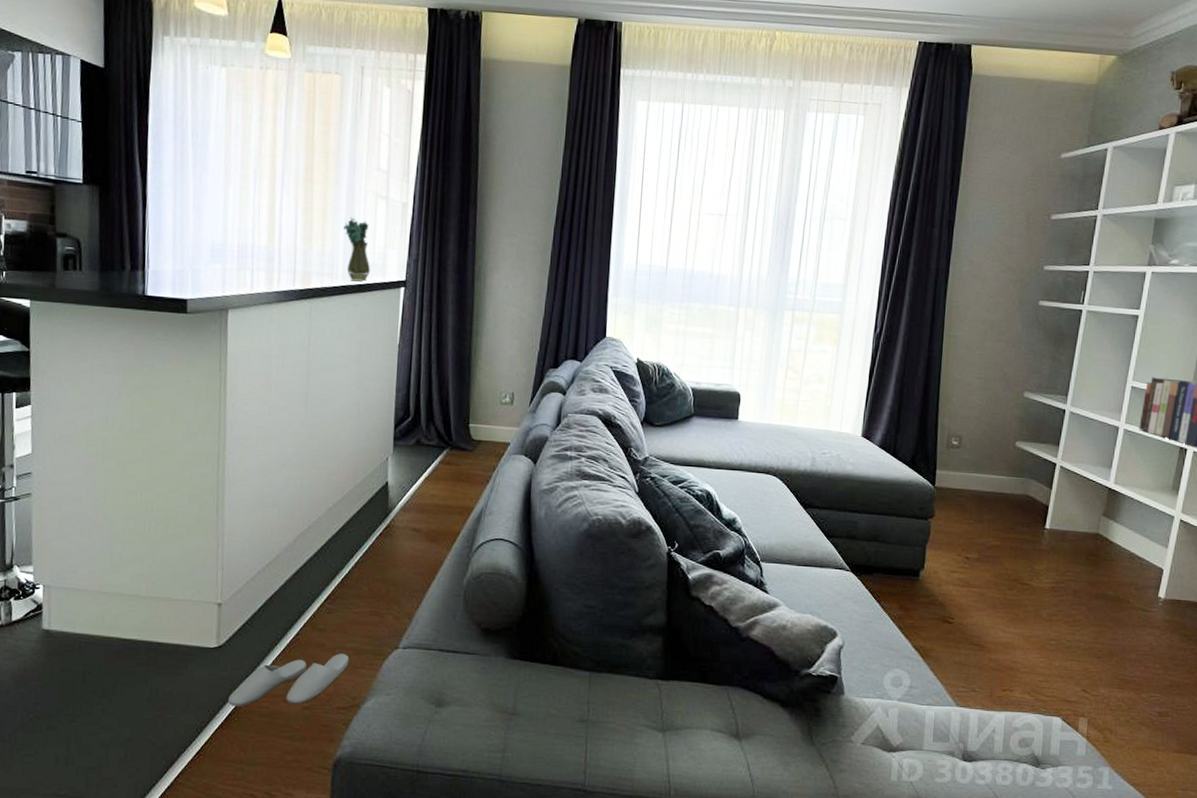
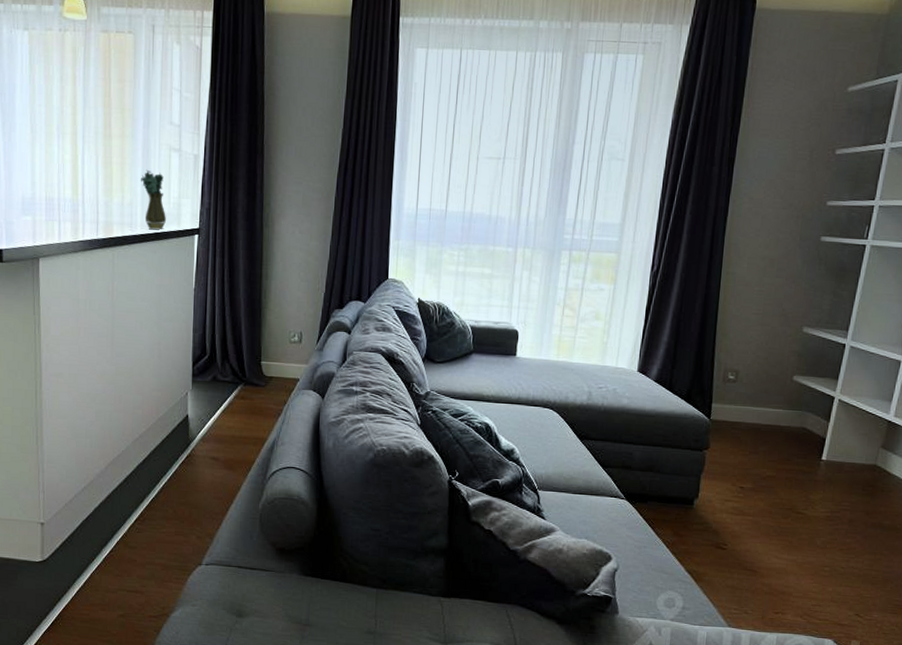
slippers: present [228,653,349,706] -> none [53,568,158,613]

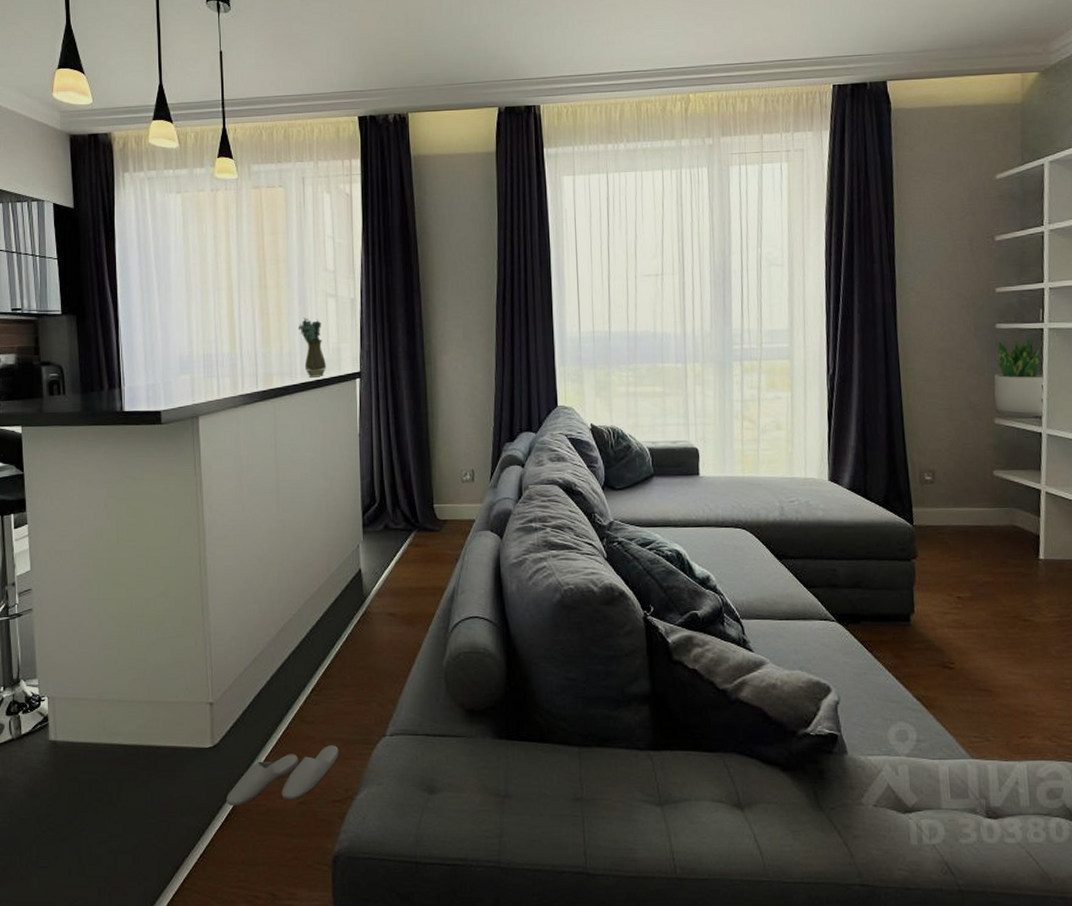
slippers: none [53,568,158,613] -> present [226,745,339,806]
planter: none [806,251,866,329] -> present [993,336,1046,417]

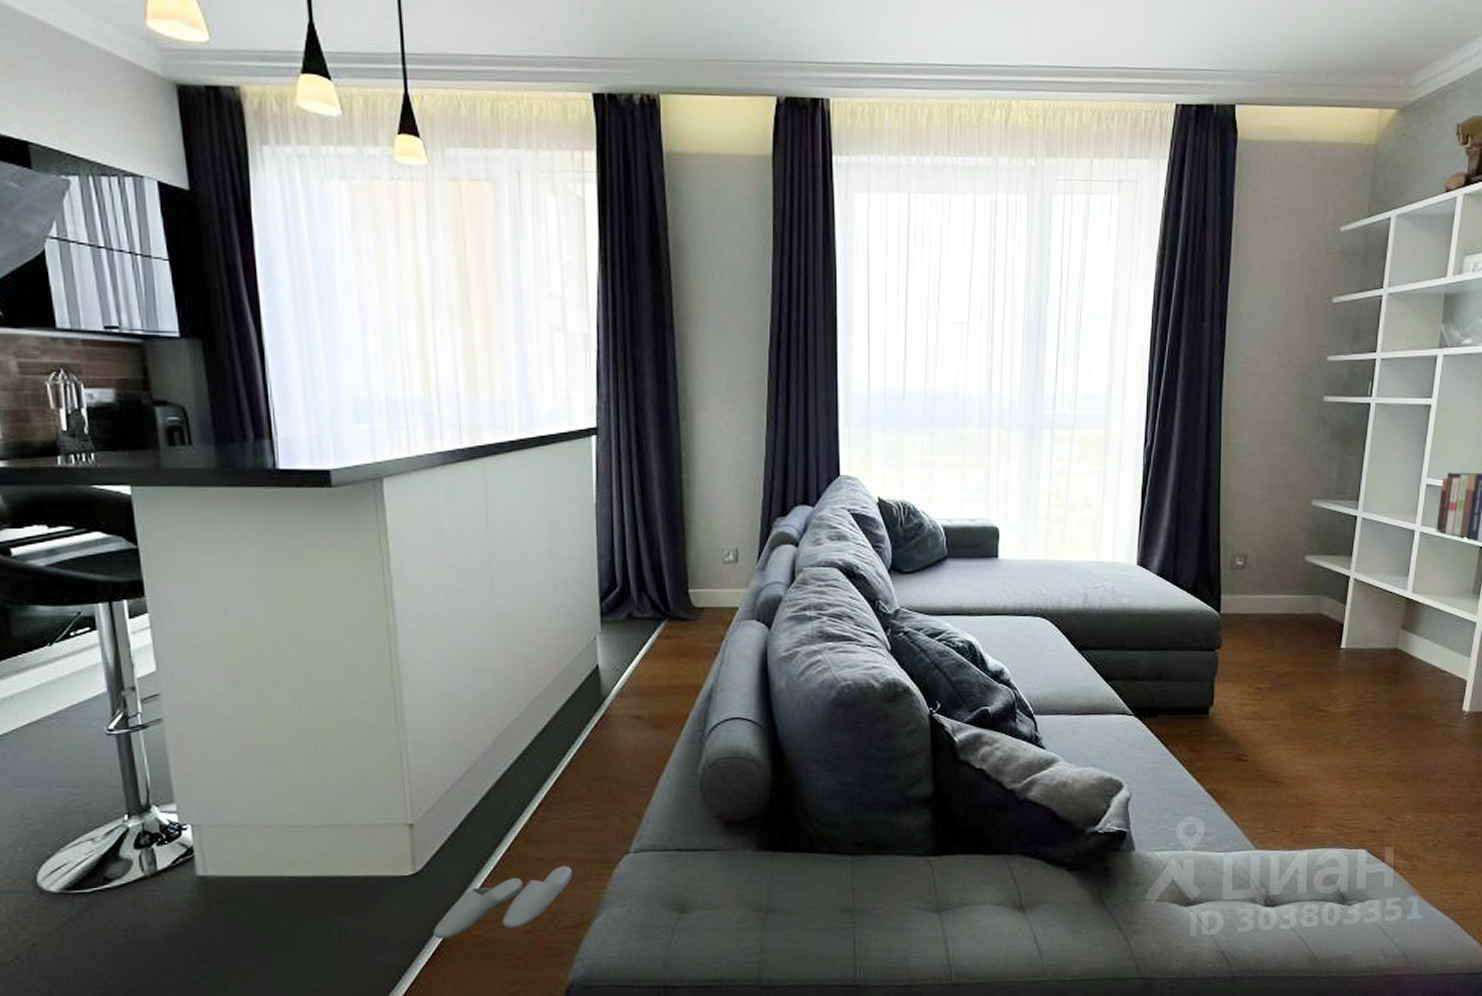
vase: present [297,317,326,378] -> none [514,355,552,433]
planter: present [993,336,1046,417] -> none [1314,411,1372,499]

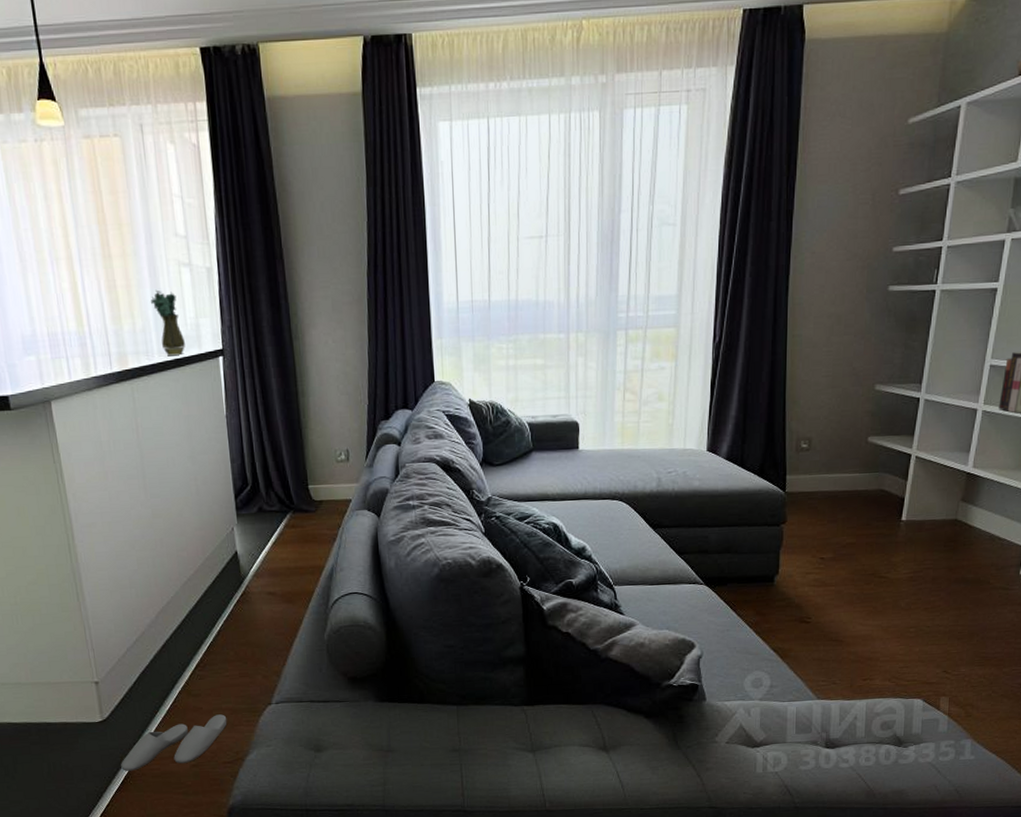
vase: none [514,355,552,433] -> present [150,290,185,357]

